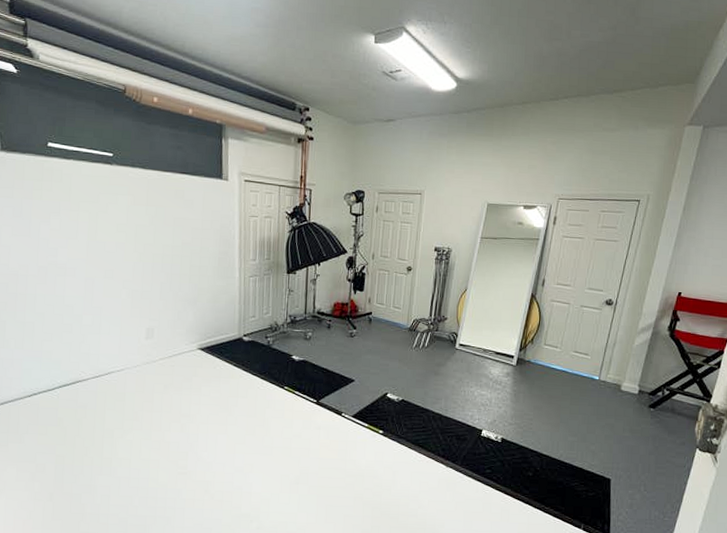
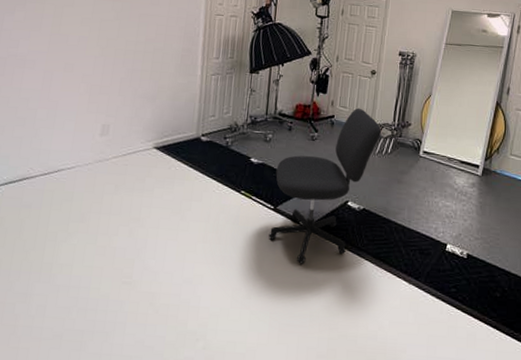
office chair: none [312,304,418,452] -> present [268,108,381,264]

